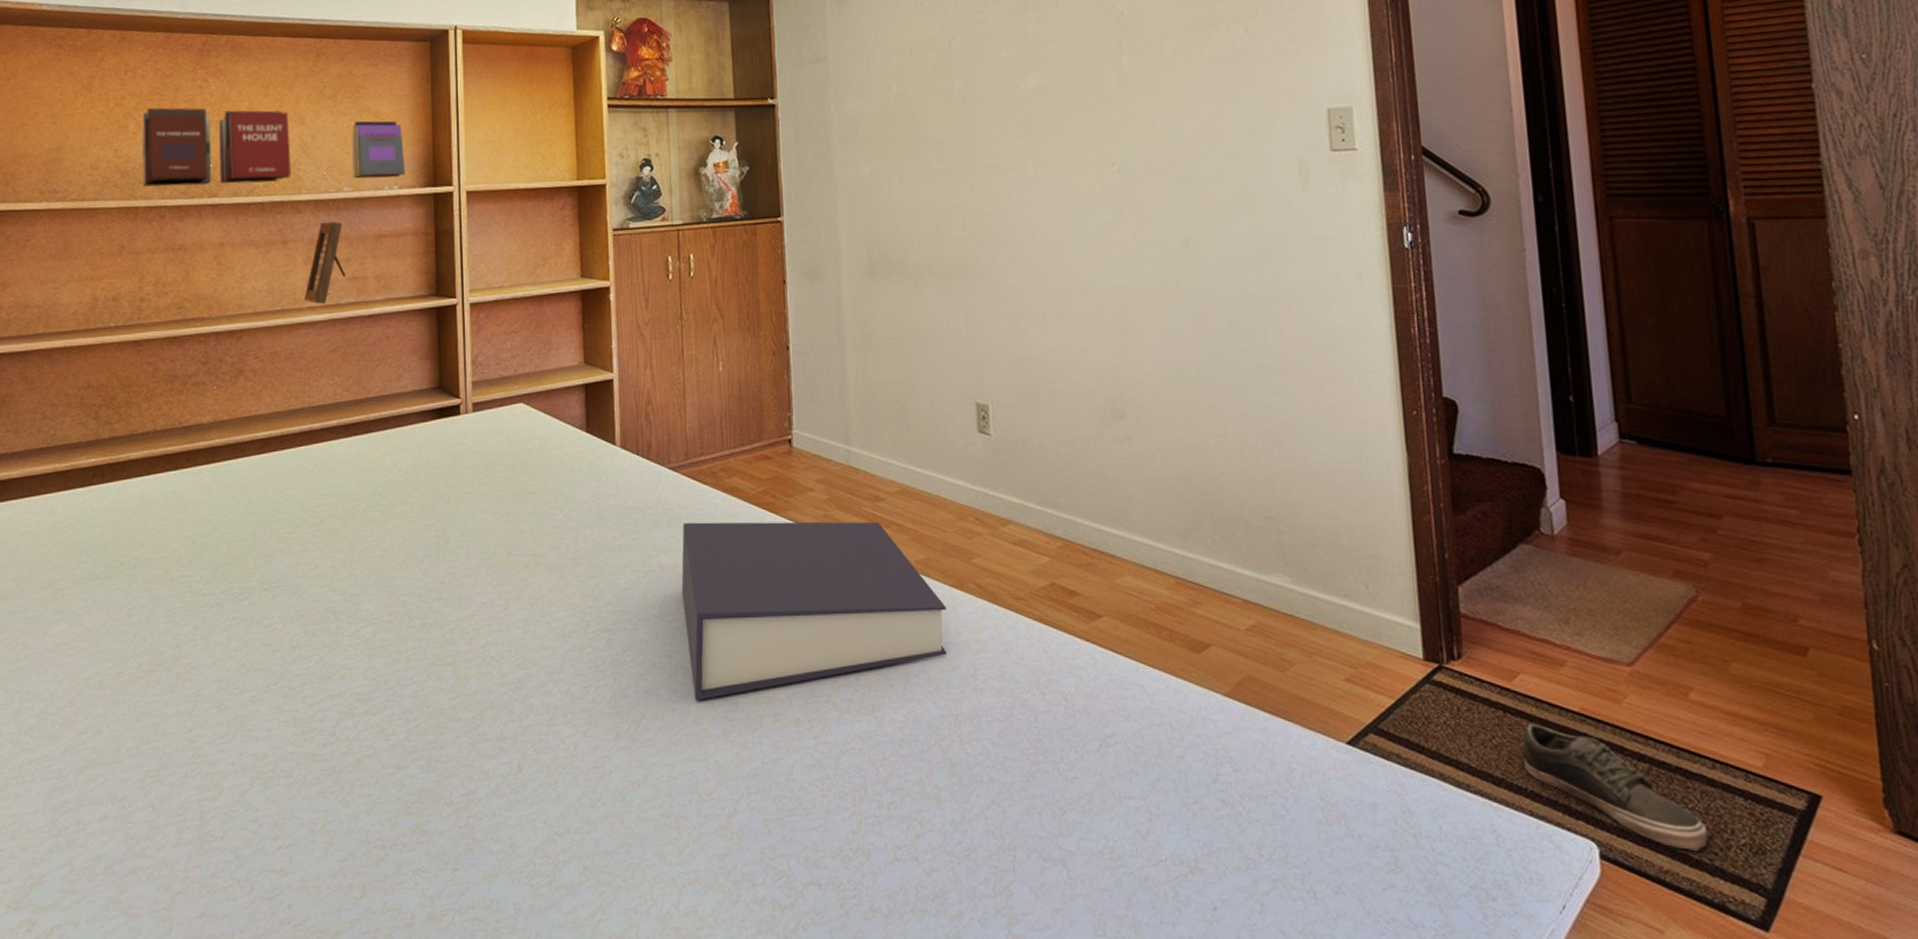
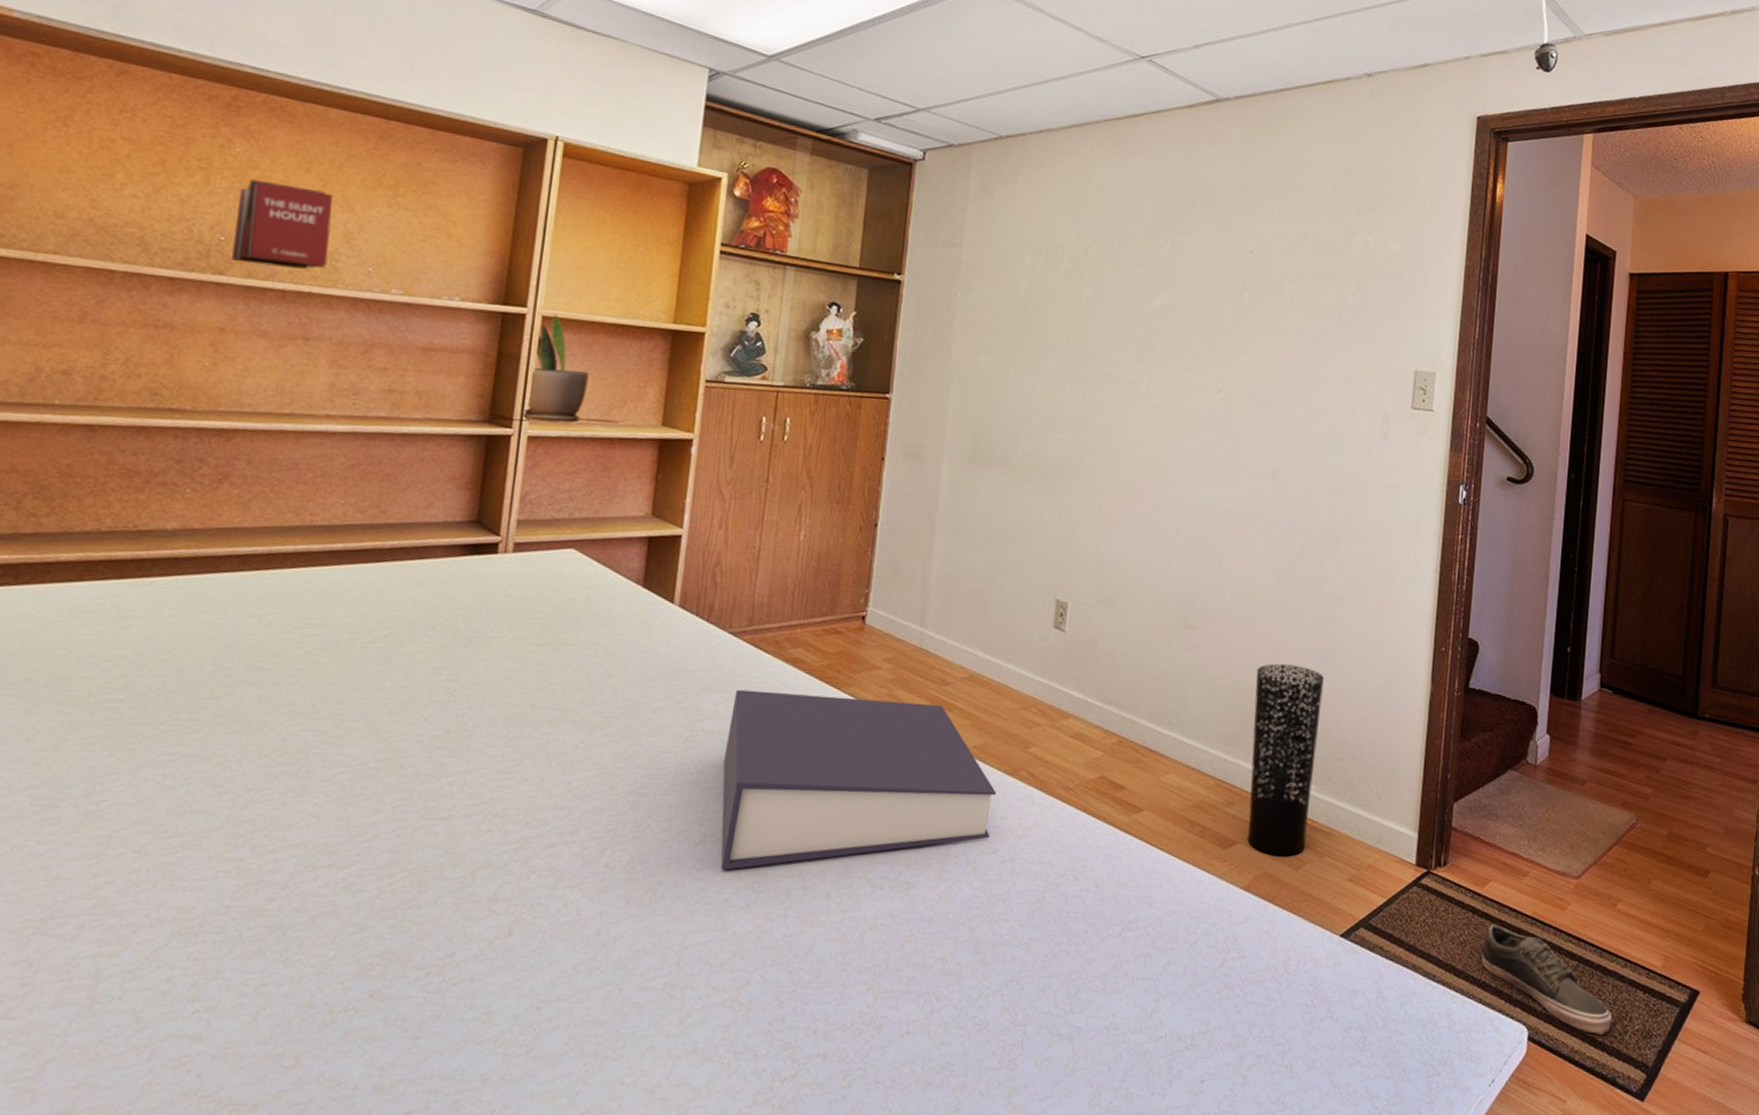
books: present [141,107,212,187] -> none [123,159,229,259]
picture frame: present [304,222,347,305] -> none [322,323,385,415]
books: present [351,120,406,179] -> none [404,218,475,289]
potted plant: none [462,187,513,289] -> present [522,314,589,423]
umbrella stand: none [1201,446,1289,658] -> present [1248,663,1324,857]

